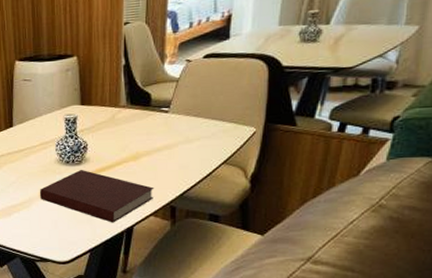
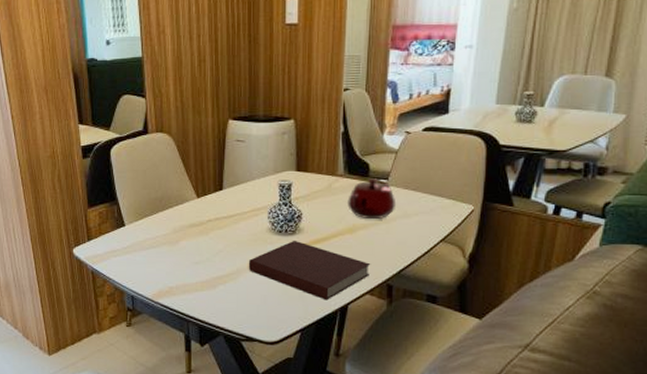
teapot: none [130,107,178,146] -> present [347,178,397,219]

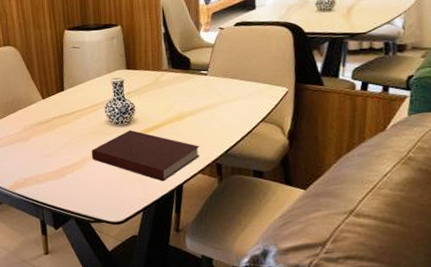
teapot: present [347,178,397,219] -> none [174,70,218,106]

